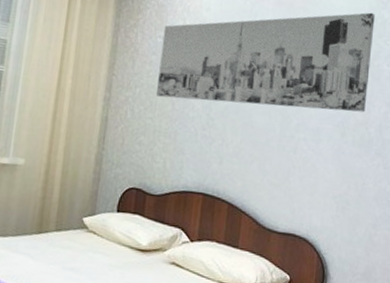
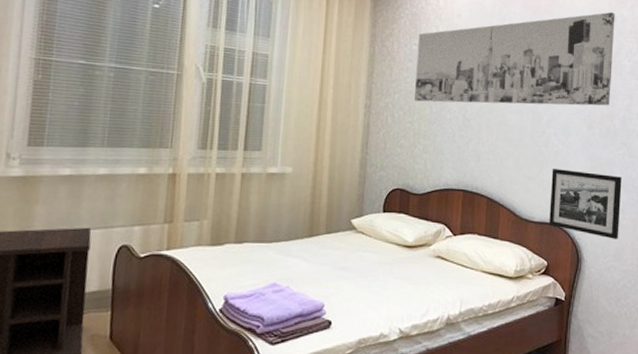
picture frame: none [294,176,375,257] -> present [549,169,622,239]

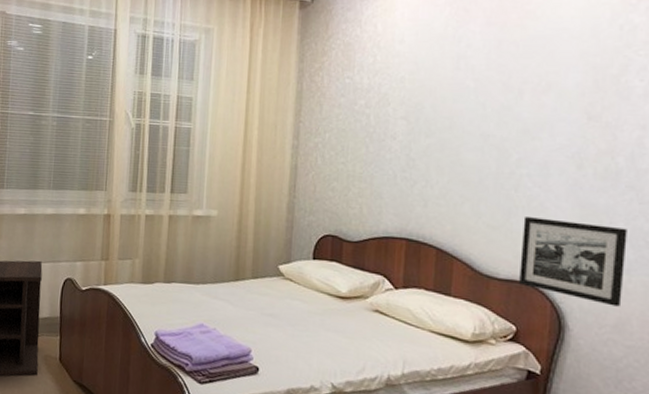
wall art: present [415,12,615,106] -> none [348,19,620,141]

